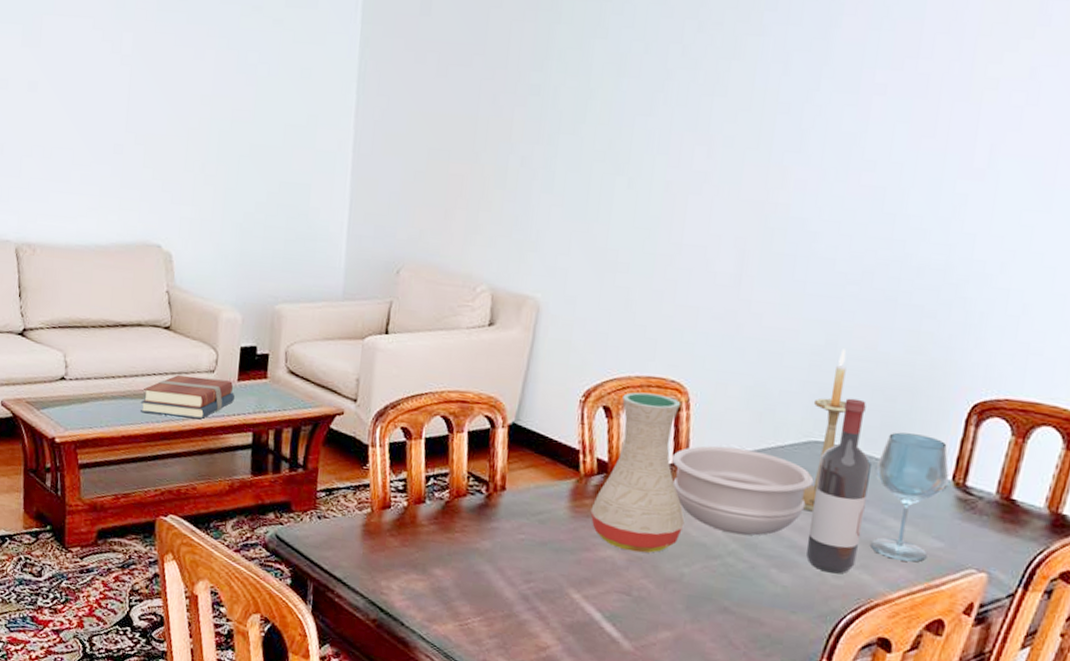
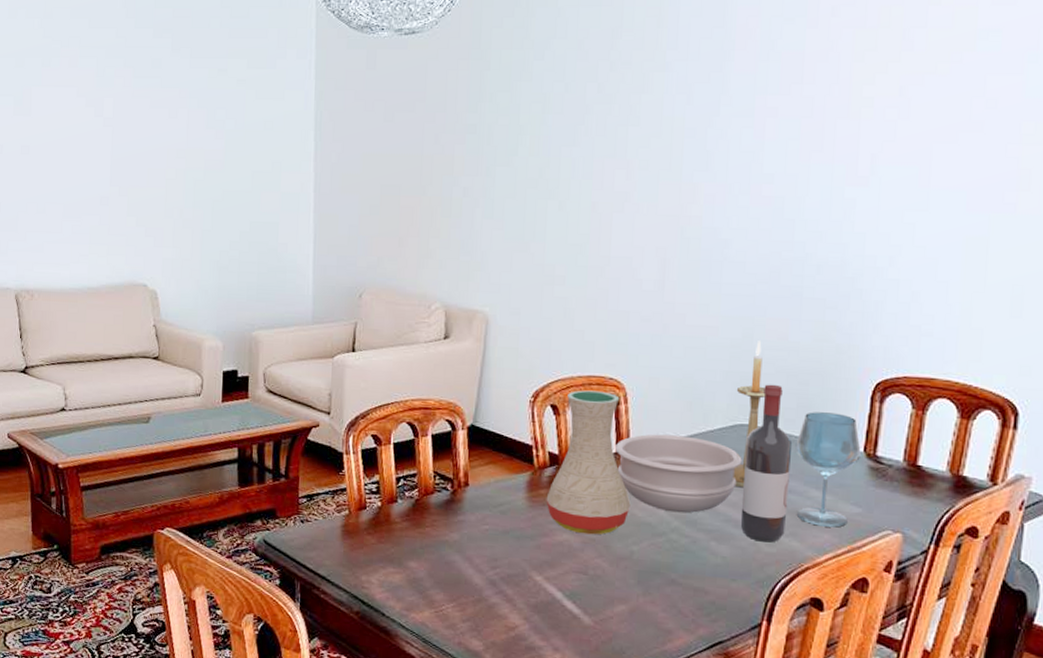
books: present [140,375,235,419] -> none [134,400,220,439]

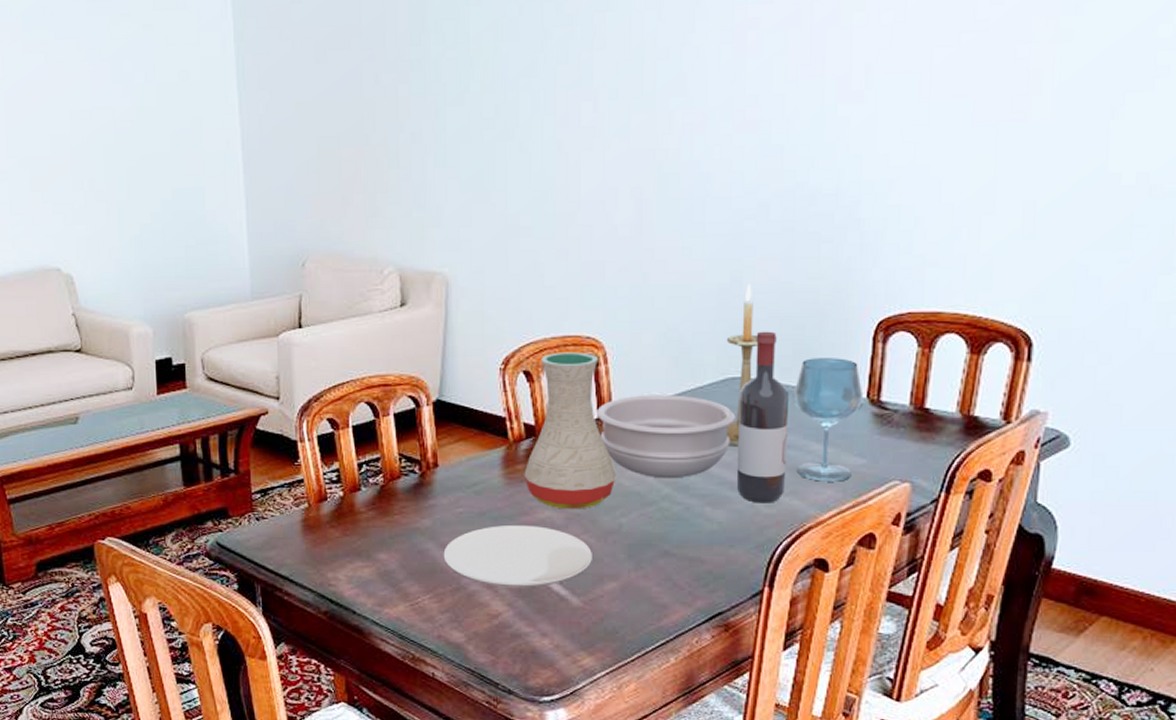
plate: none [468,544,605,604] -> present [443,524,592,588]

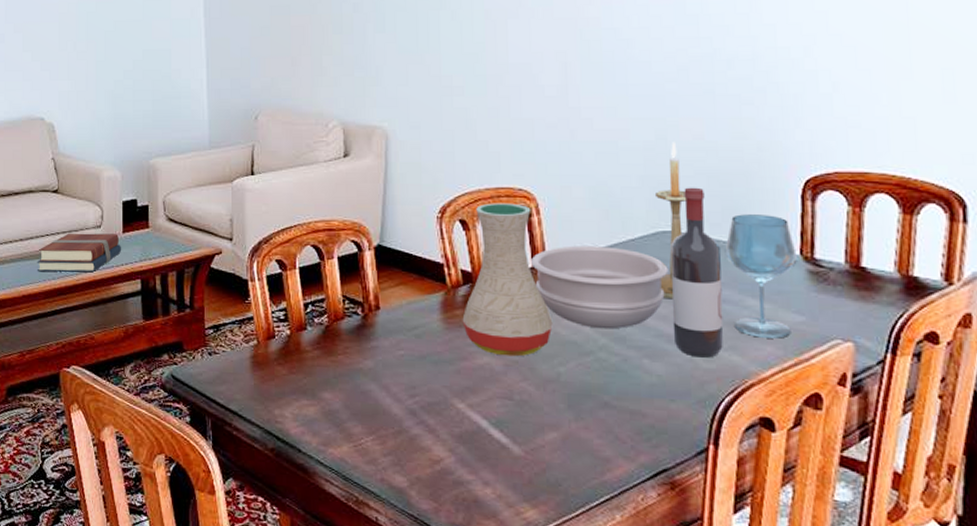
books: none [61,396,156,440] -> present [37,233,121,272]
plate: present [443,524,592,588] -> none [385,369,532,434]

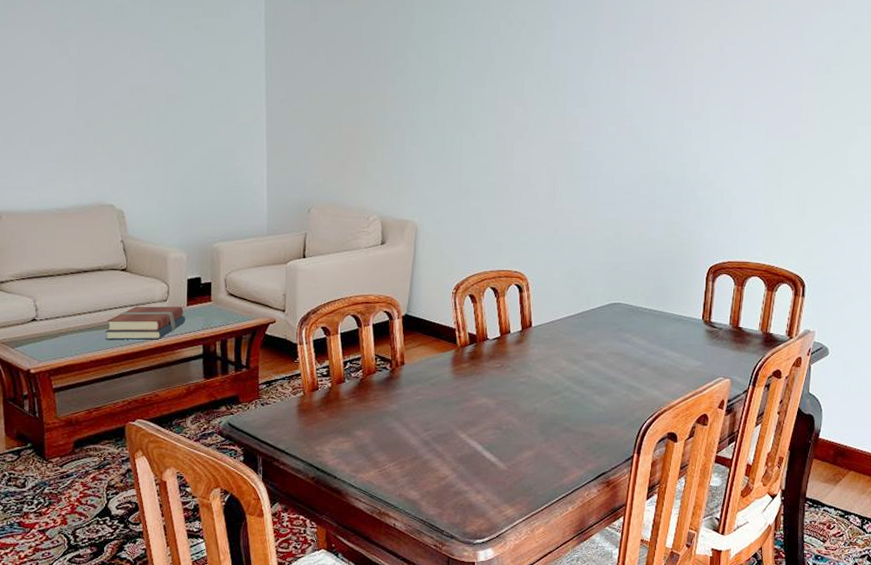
vase: present [462,203,553,357] -> none [467,282,534,397]
bowl: present [531,245,669,330] -> none [521,314,616,375]
candlestick: present [654,142,686,300] -> none [610,238,631,352]
wine bottle: present [670,187,724,358] -> none [616,271,652,393]
wine glass: present [725,214,797,339] -> none [654,291,700,378]

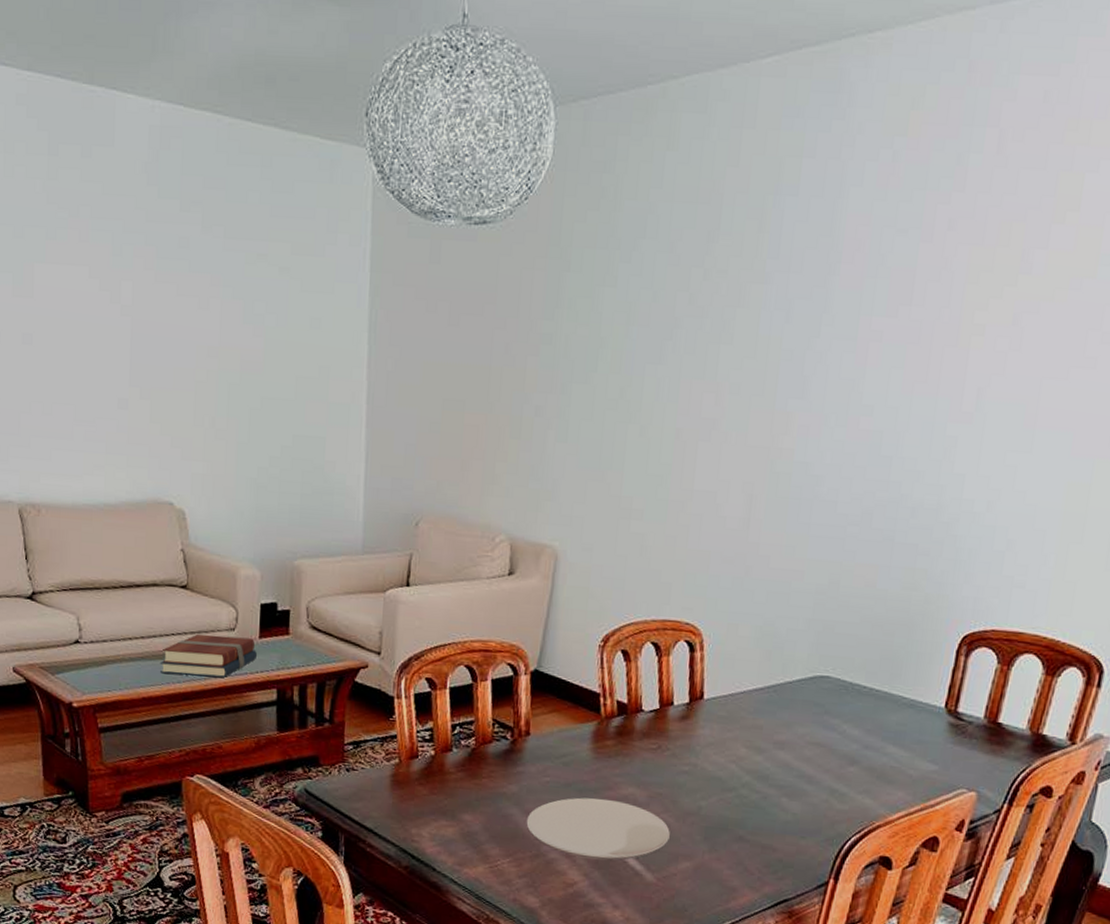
plate: none [405,408,515,457] -> present [526,797,670,861]

